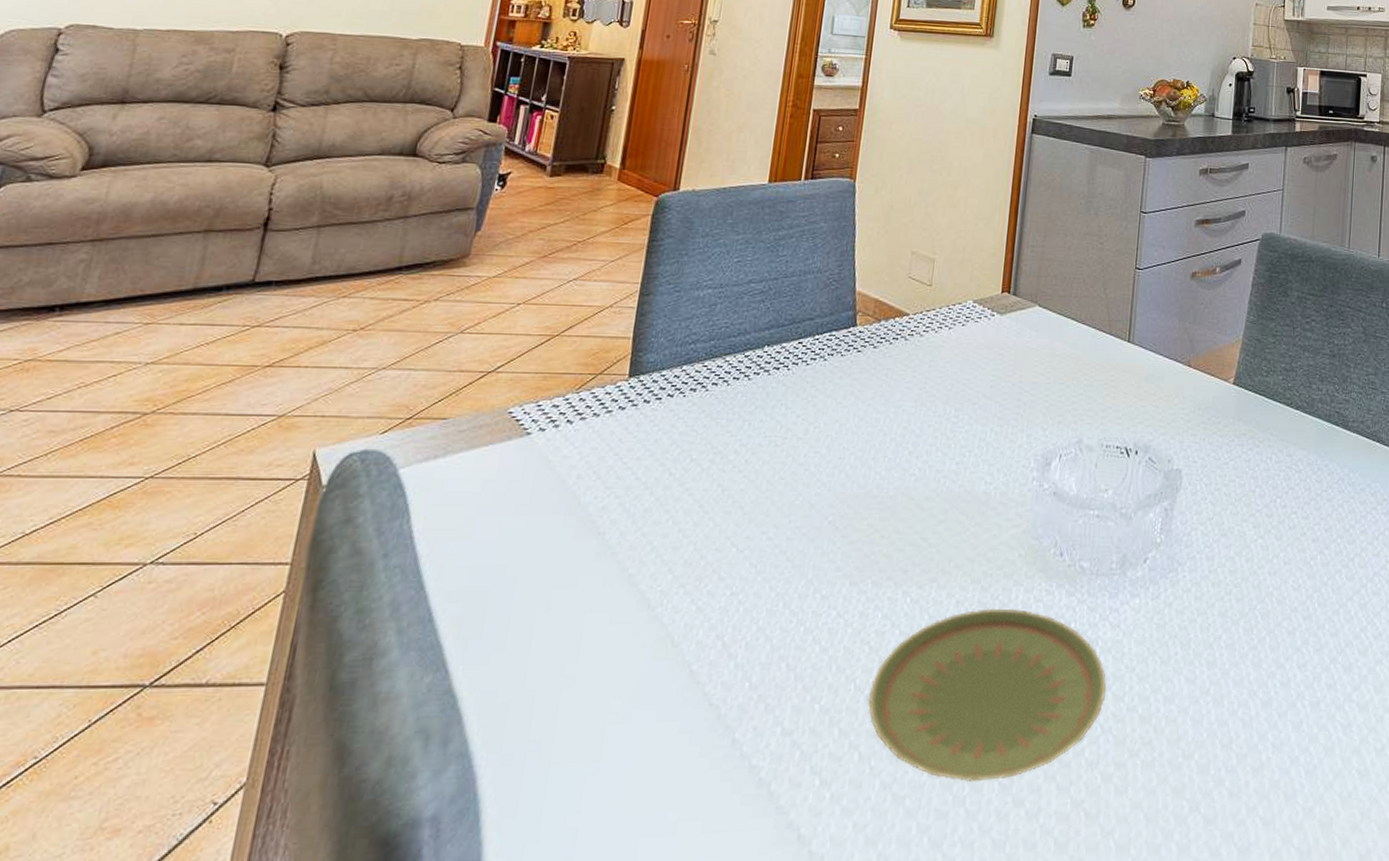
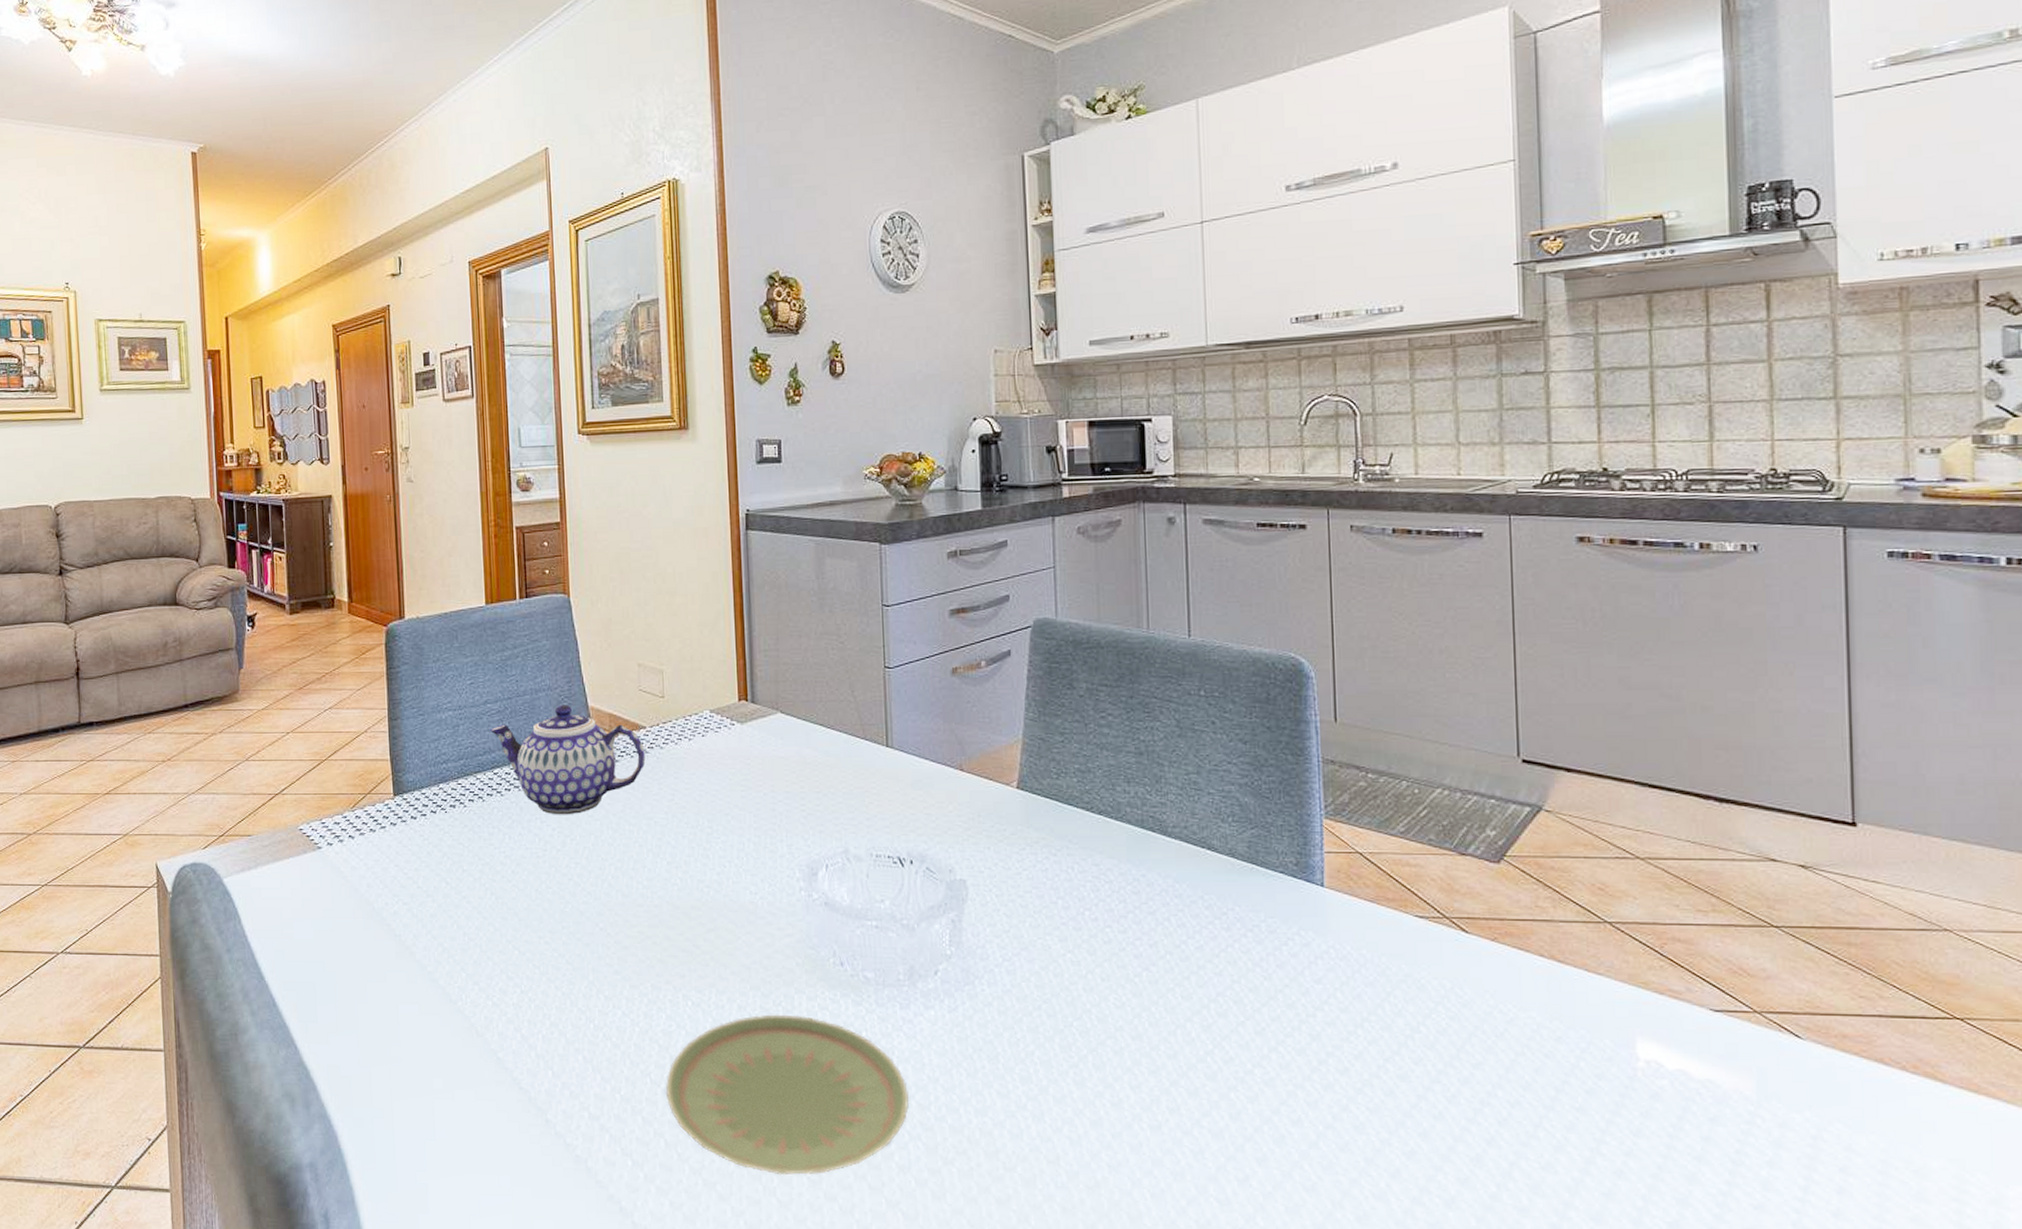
teapot: none [748,288,905,402] -> present [489,704,646,815]

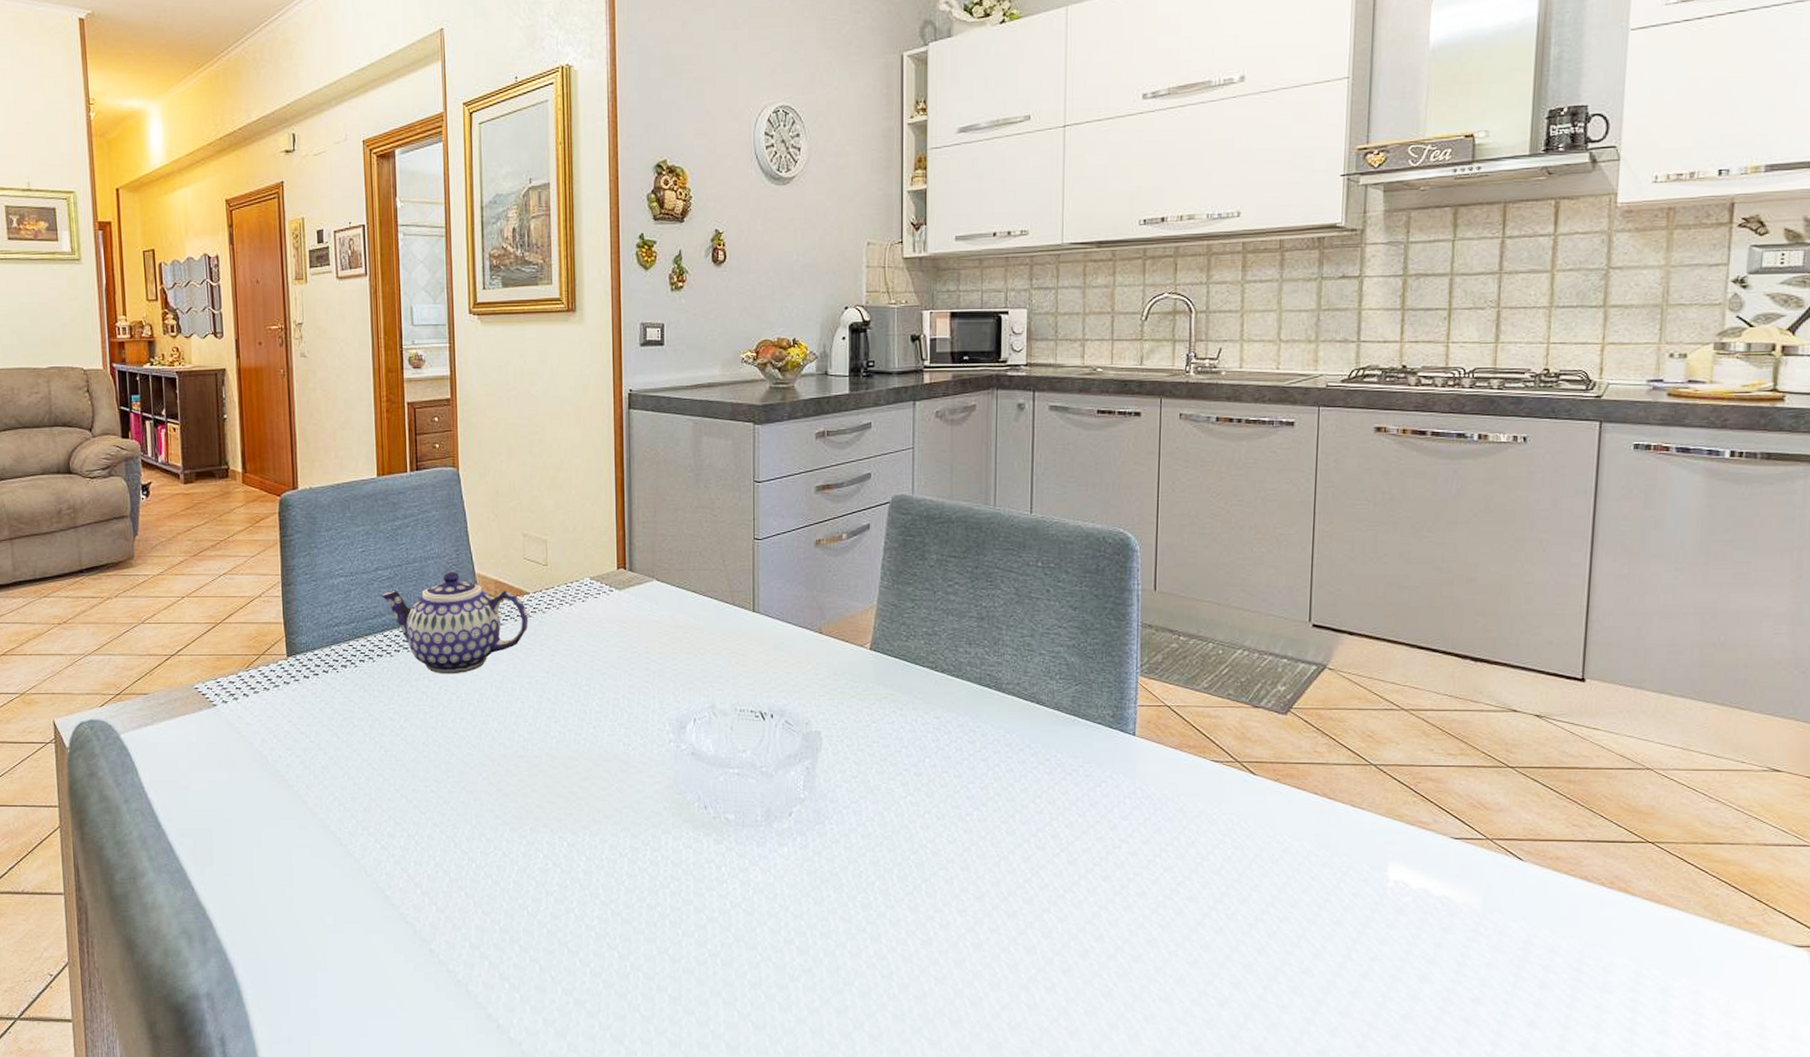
plate: present [665,1014,909,1176] -> none [541,853,761,994]

